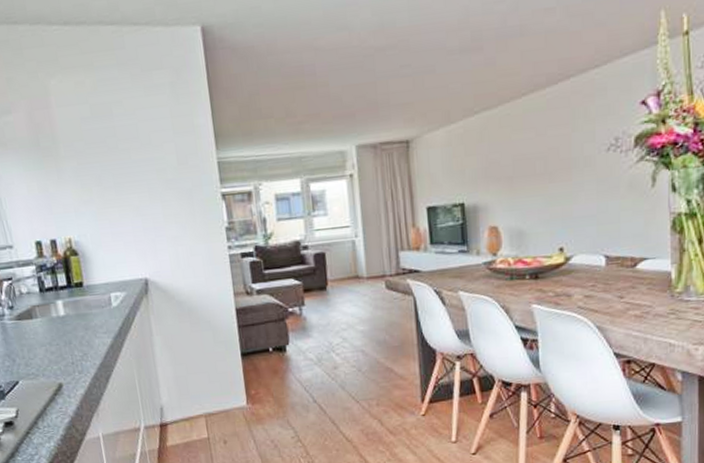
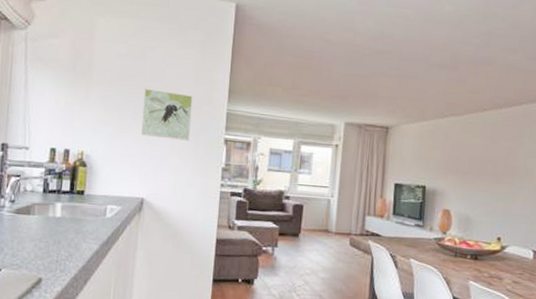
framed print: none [119,149,183,208] -> present [141,88,193,141]

